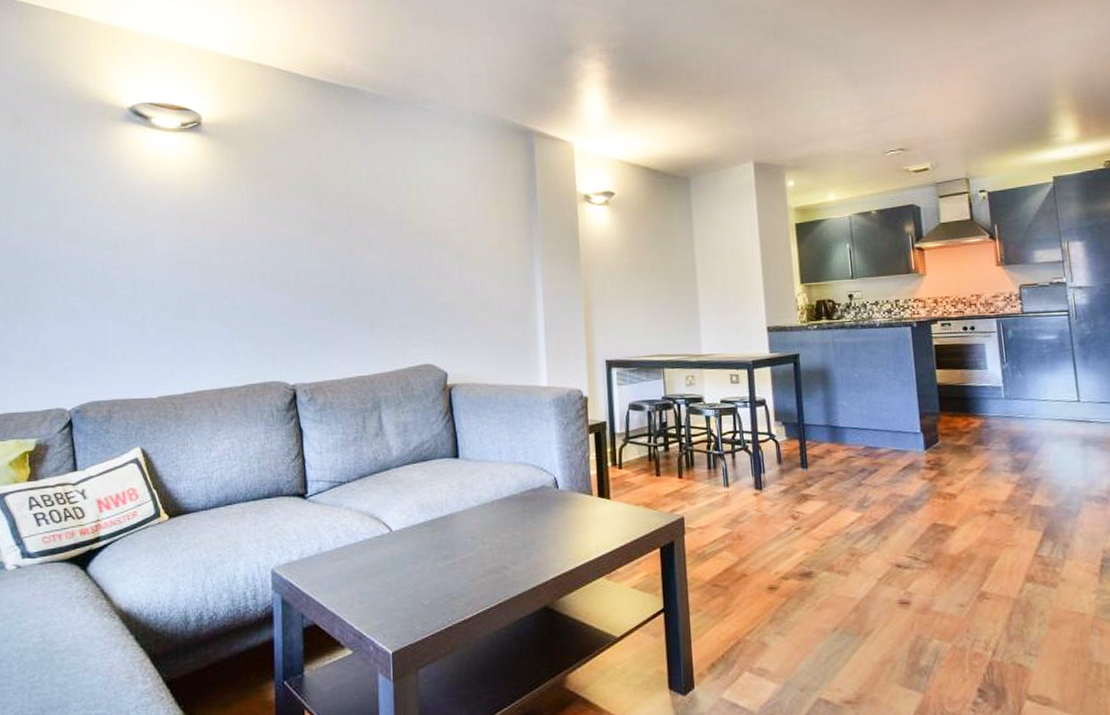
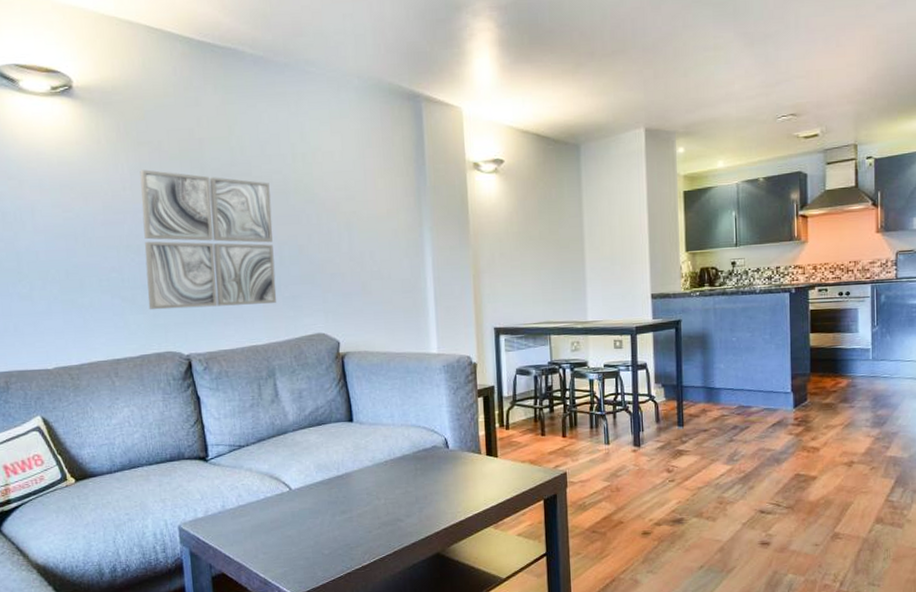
wall art: none [257,200,386,339] -> present [140,169,277,310]

